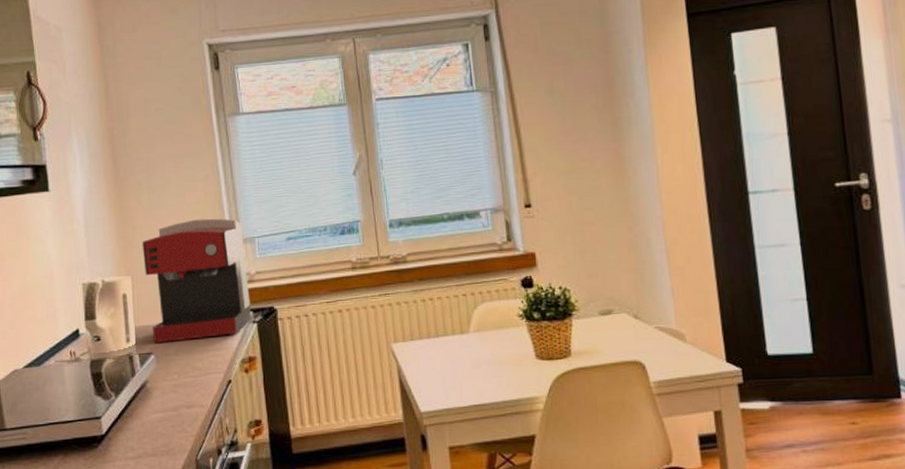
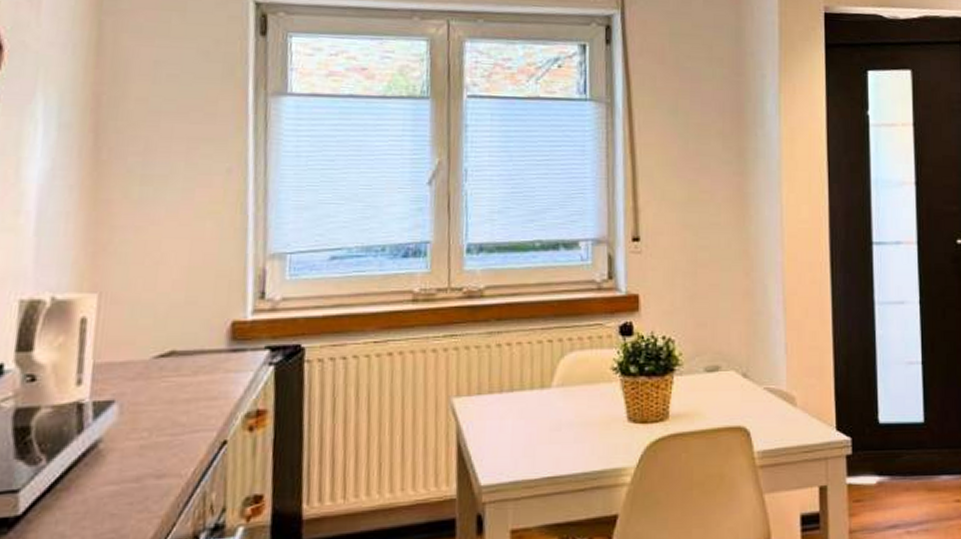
coffee maker: present [142,218,252,343] -> none [118,224,271,387]

